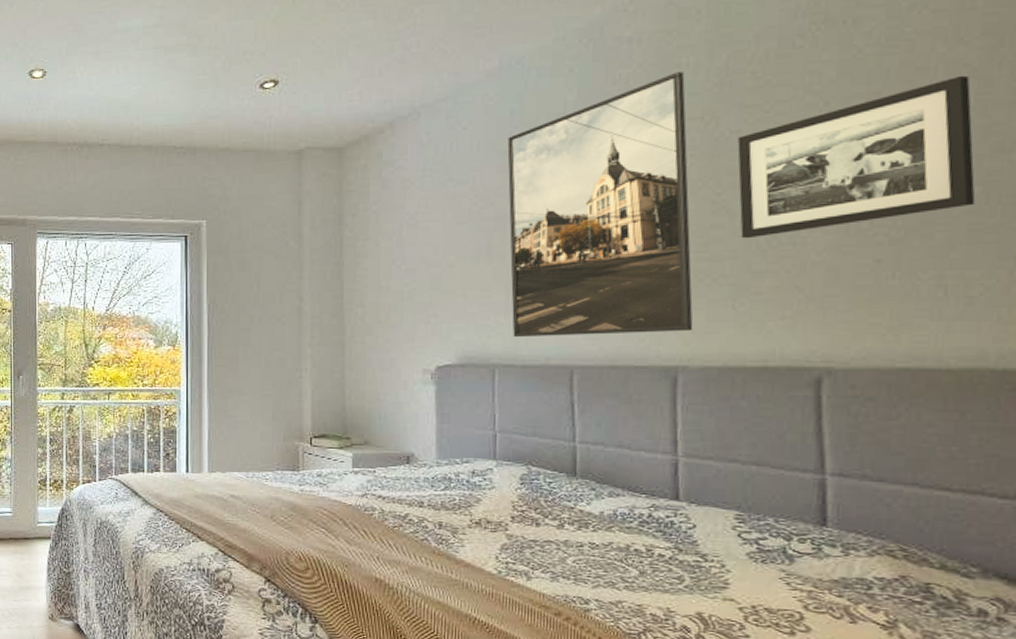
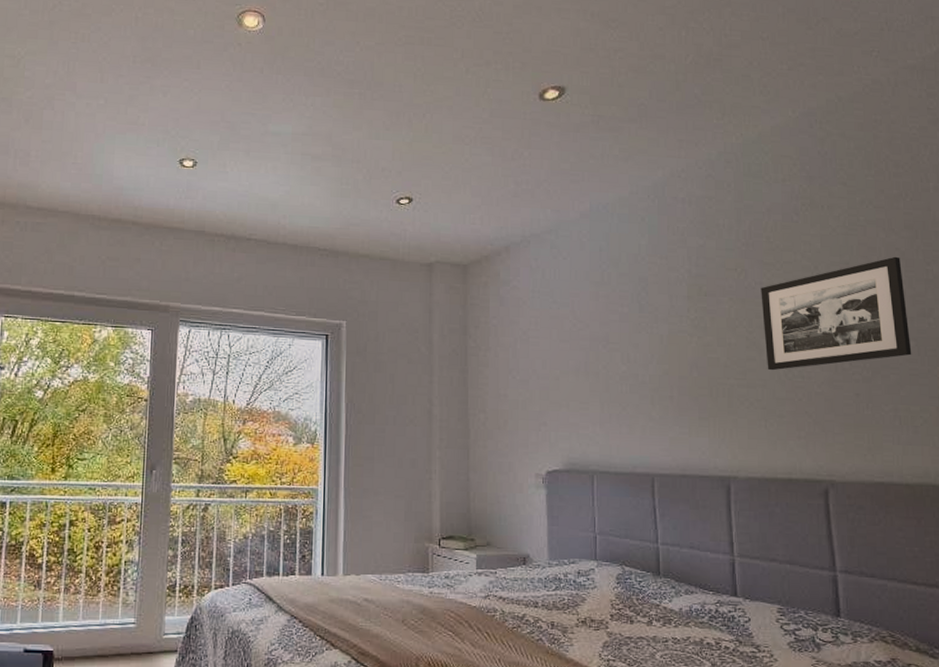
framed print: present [507,72,694,338] -> none [598,231,739,447]

